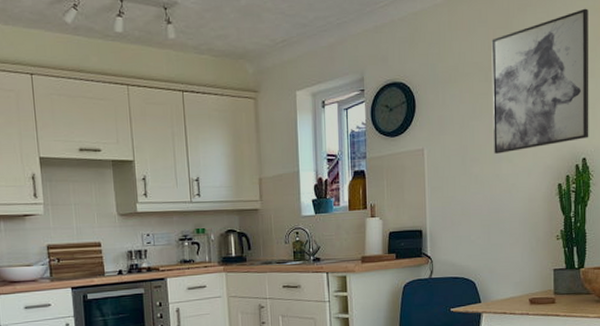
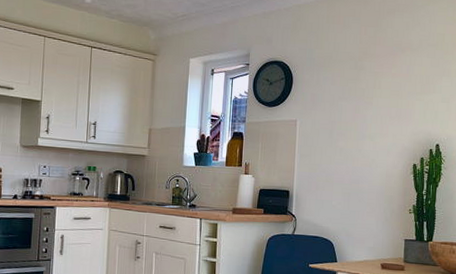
wall art: present [491,8,589,154] -> none [358,18,448,132]

